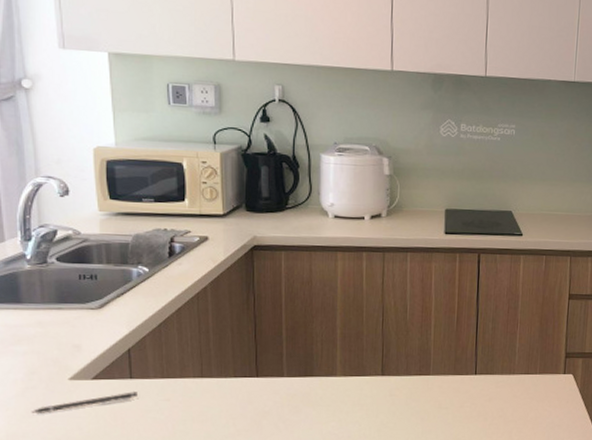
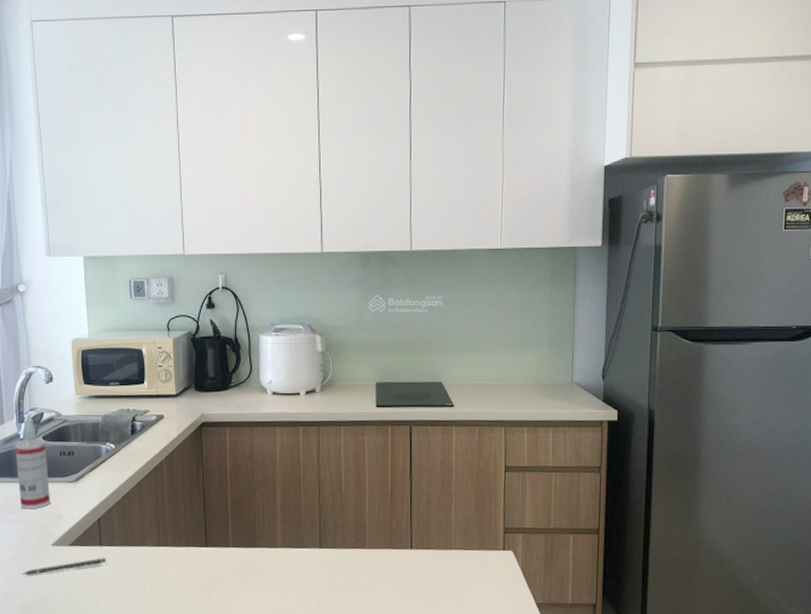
spray bottle: none [20,236,67,340] -> present [15,418,50,510]

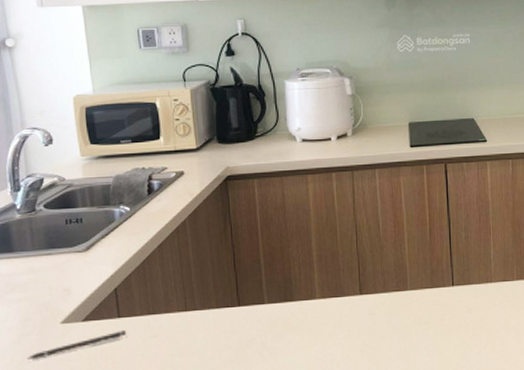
spray bottle: present [15,418,50,510] -> none [11,185,57,287]

